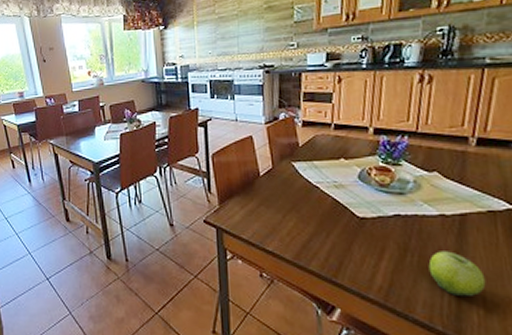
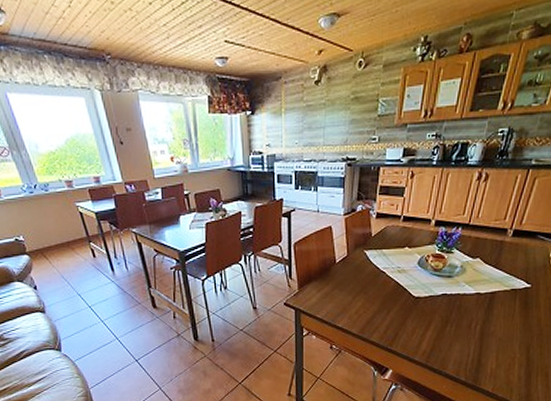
fruit: present [428,251,486,298] -> none [462,321,501,356]

